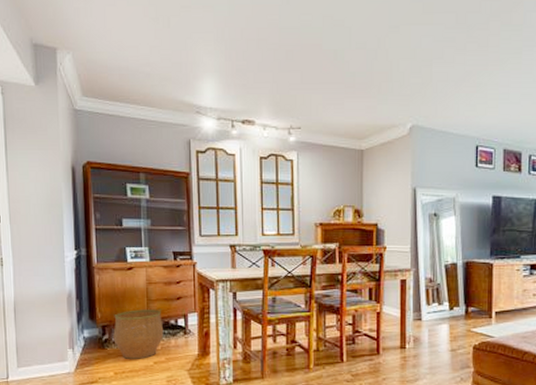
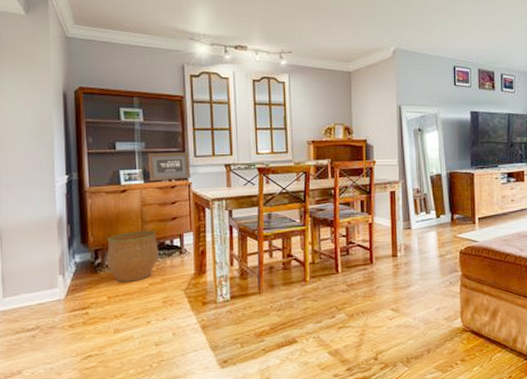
picture frame: none [153,230,196,259] -> present [148,152,191,181]

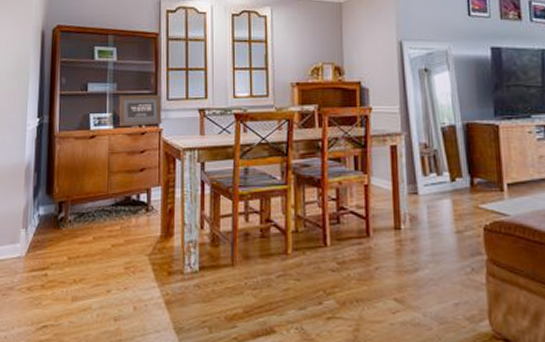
basket: present [106,229,159,282] -> none [70,182,125,241]

